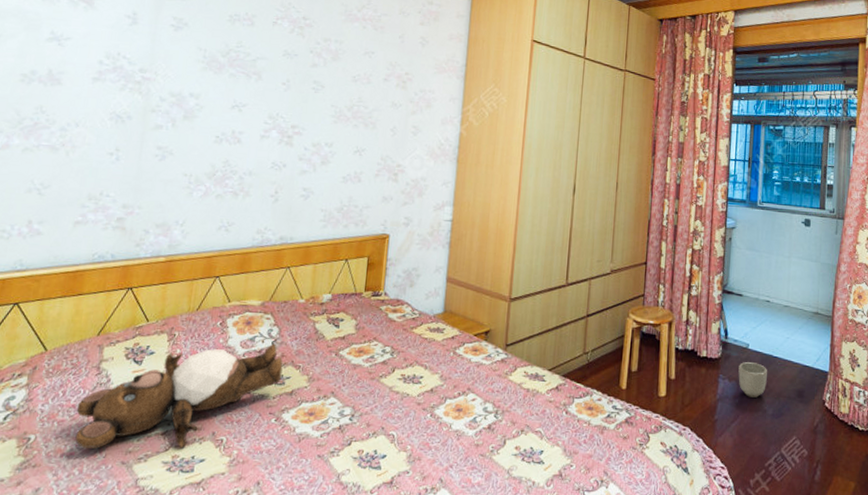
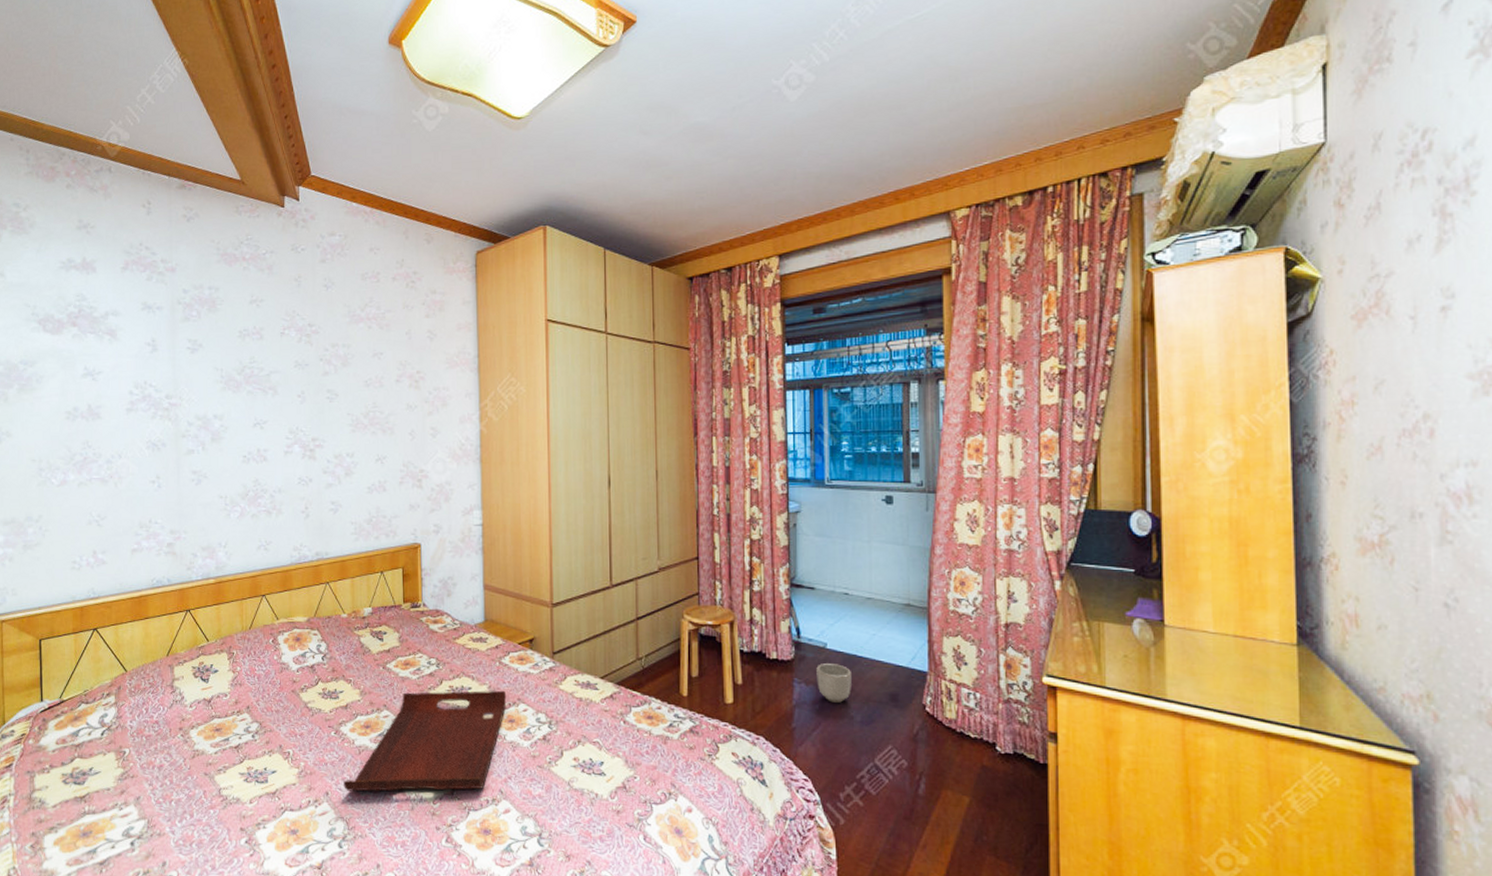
teddy bear: present [75,343,283,448] -> none [159,658,335,761]
serving tray: none [277,379,458,481] -> present [343,690,507,792]

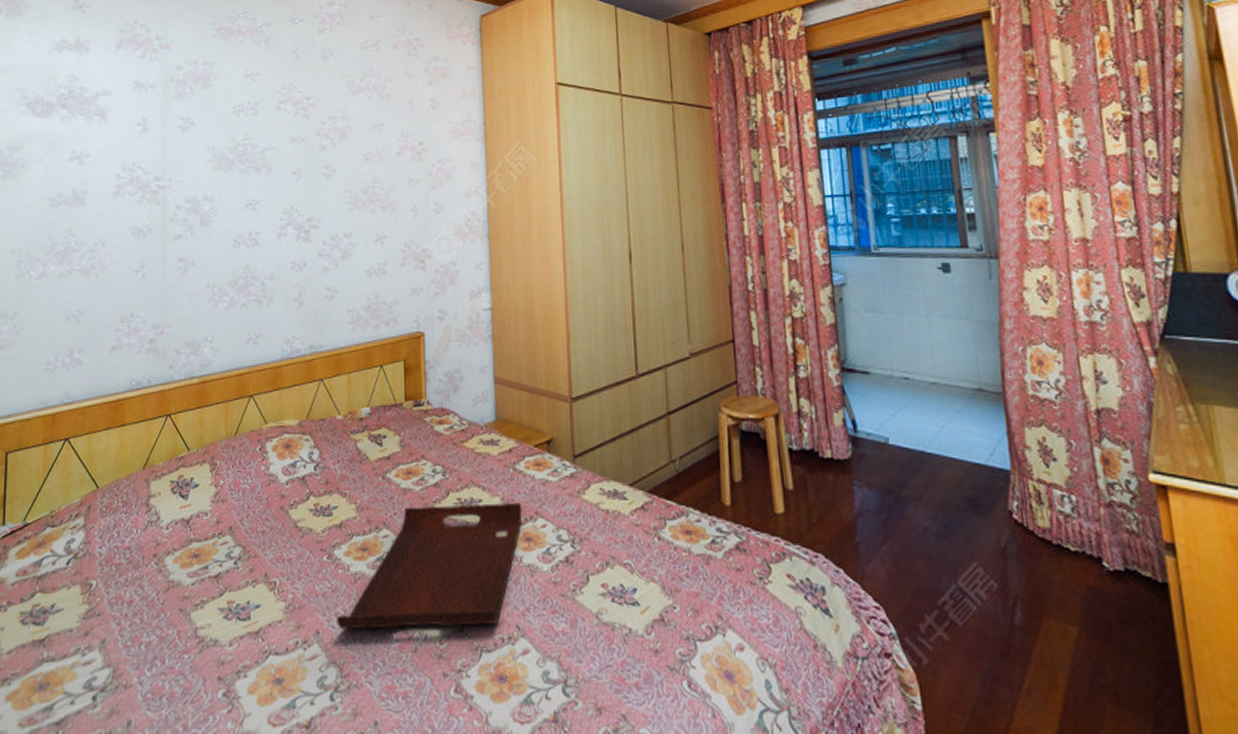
planter: present [816,663,851,703] -> none [879,463,922,510]

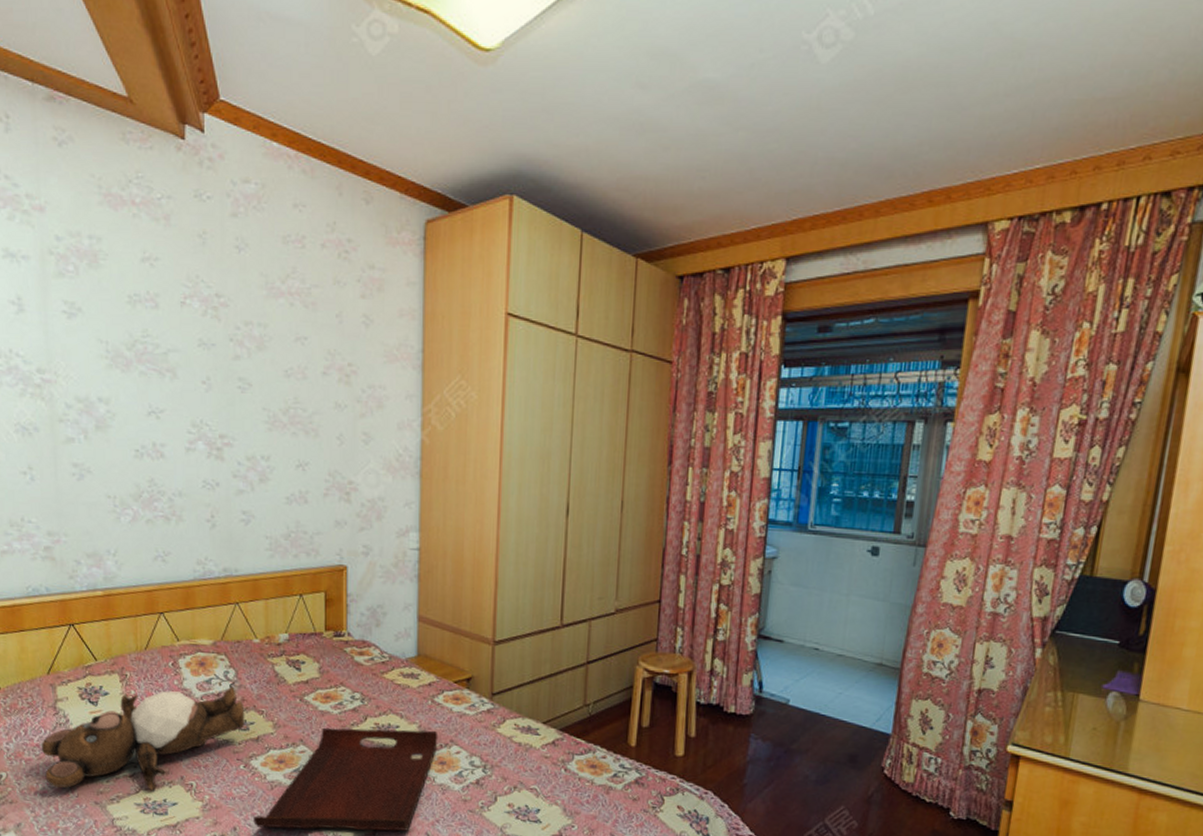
teddy bear: none [131,468,329,594] -> present [41,686,245,791]

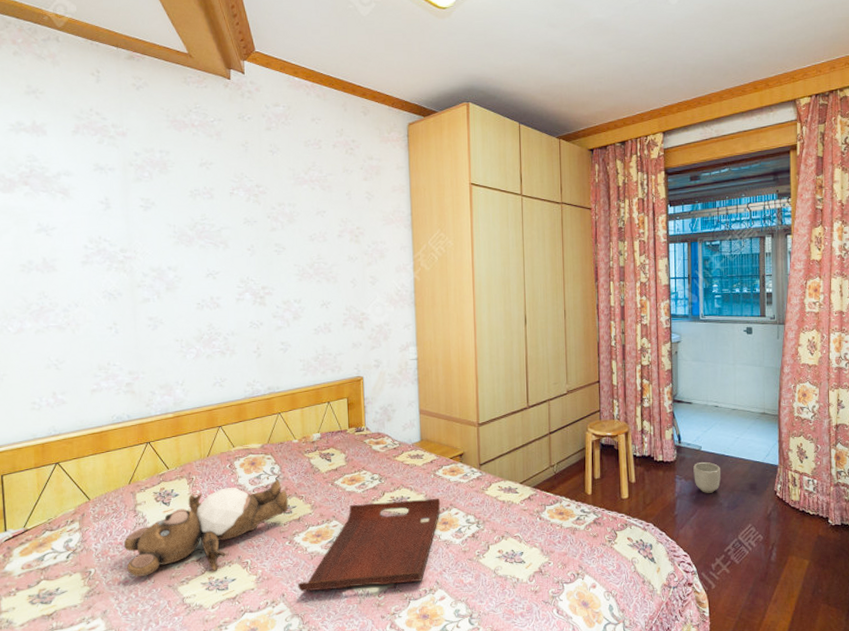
planter: none [774,720,812,761] -> present [693,462,720,493]

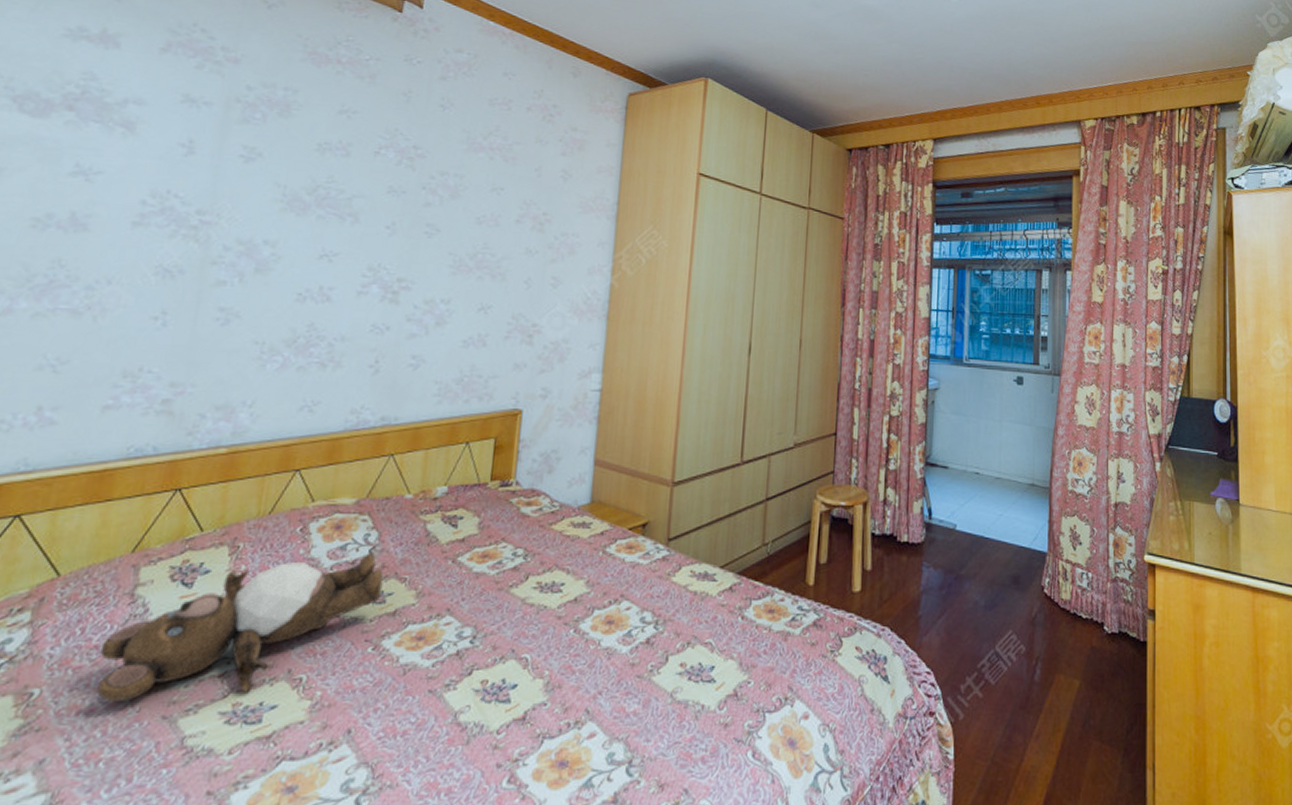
serving tray: present [298,498,441,592] -> none [375,585,608,726]
planter: present [693,462,720,493] -> none [945,546,978,587]

